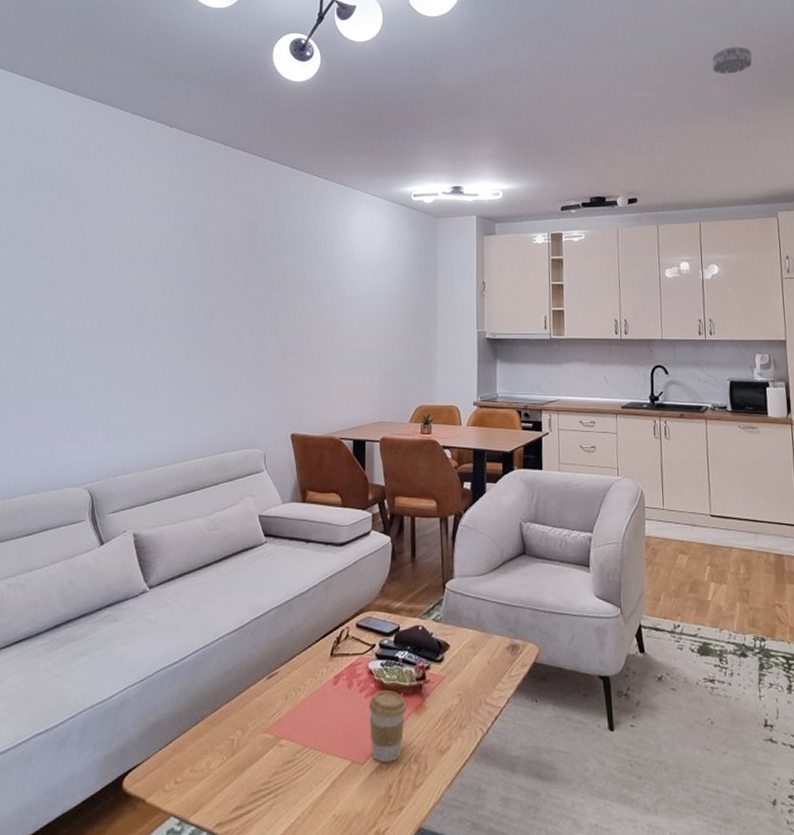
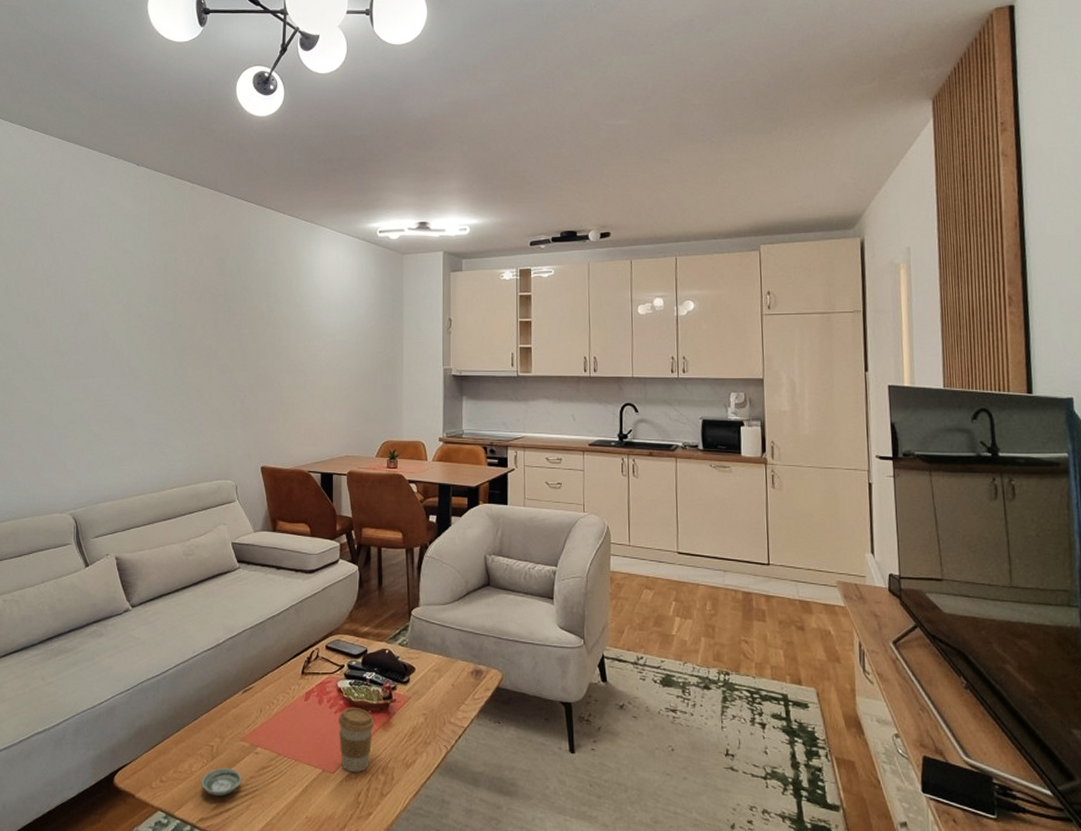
saucer: none [219,763,265,798] -> present [201,767,242,797]
smoke detector: present [712,47,753,74] -> none [694,68,739,99]

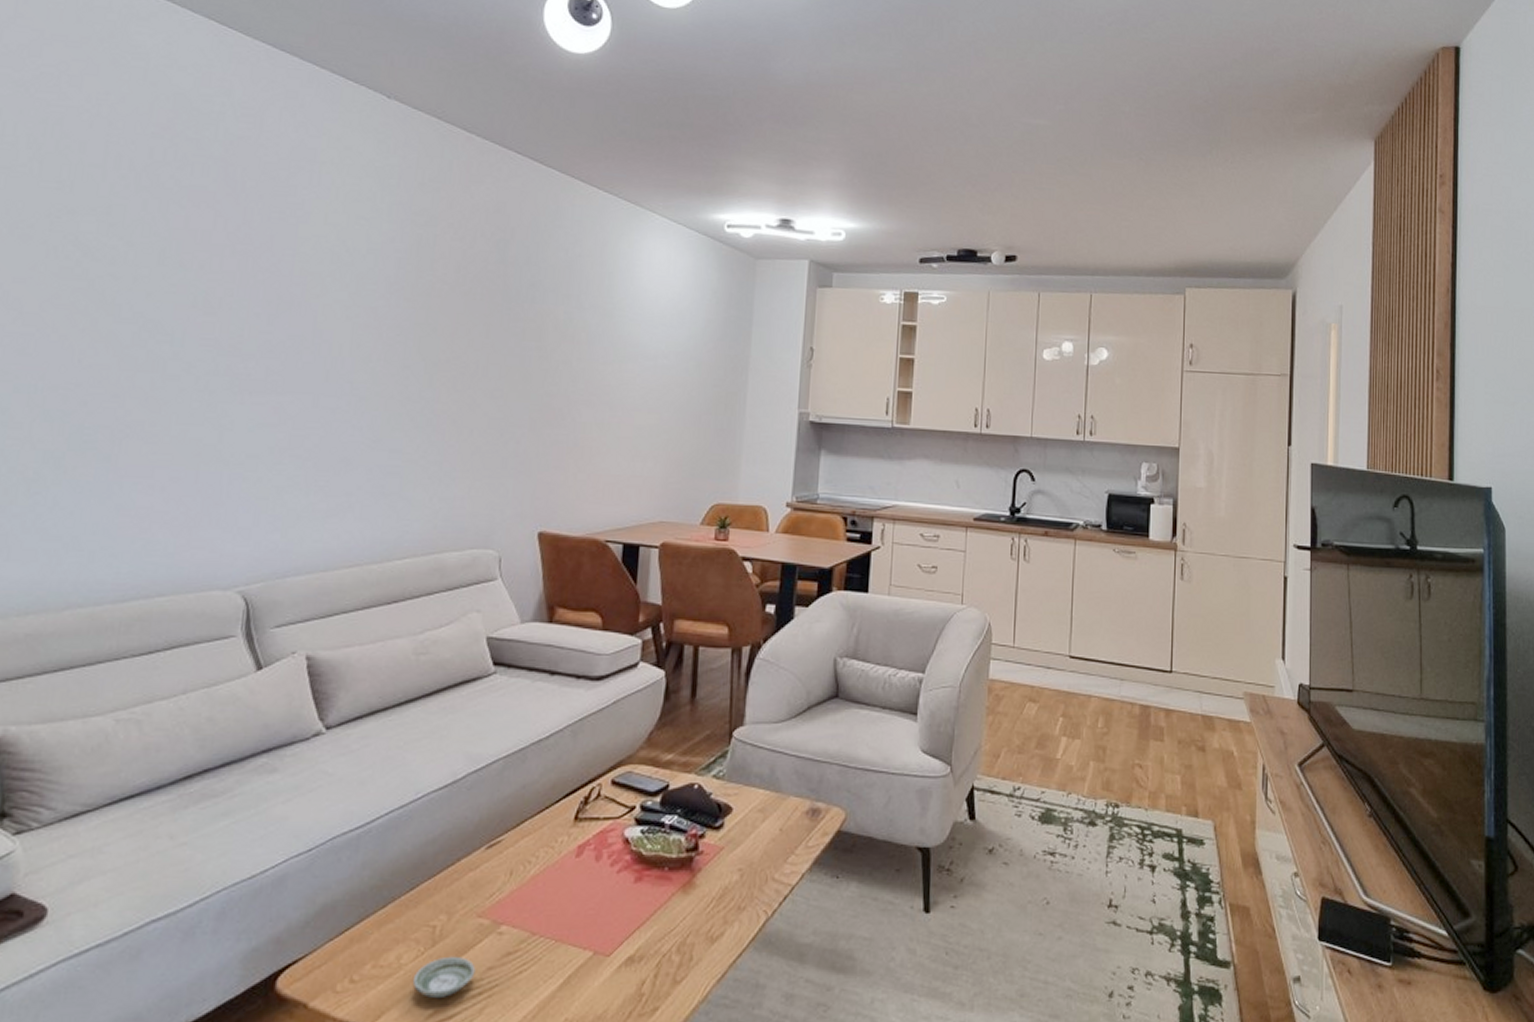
coffee cup: present [338,708,374,772] -> none [620,864,671,953]

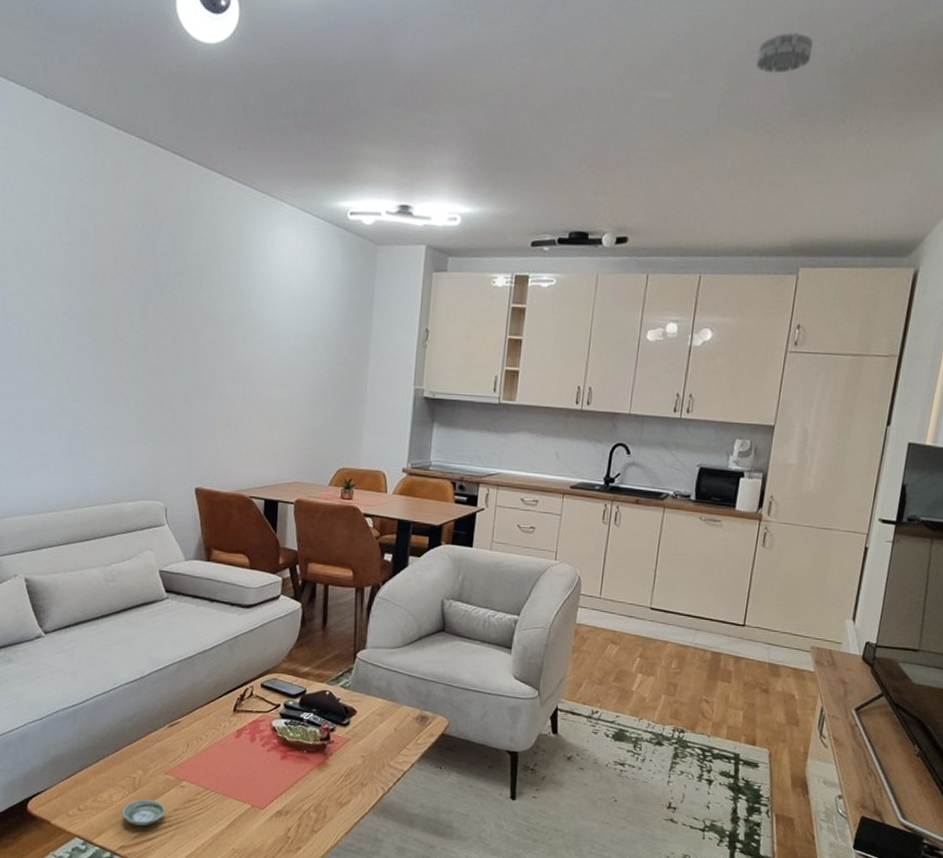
smoke detector: none [1125,72,1175,108] -> present [756,33,814,73]

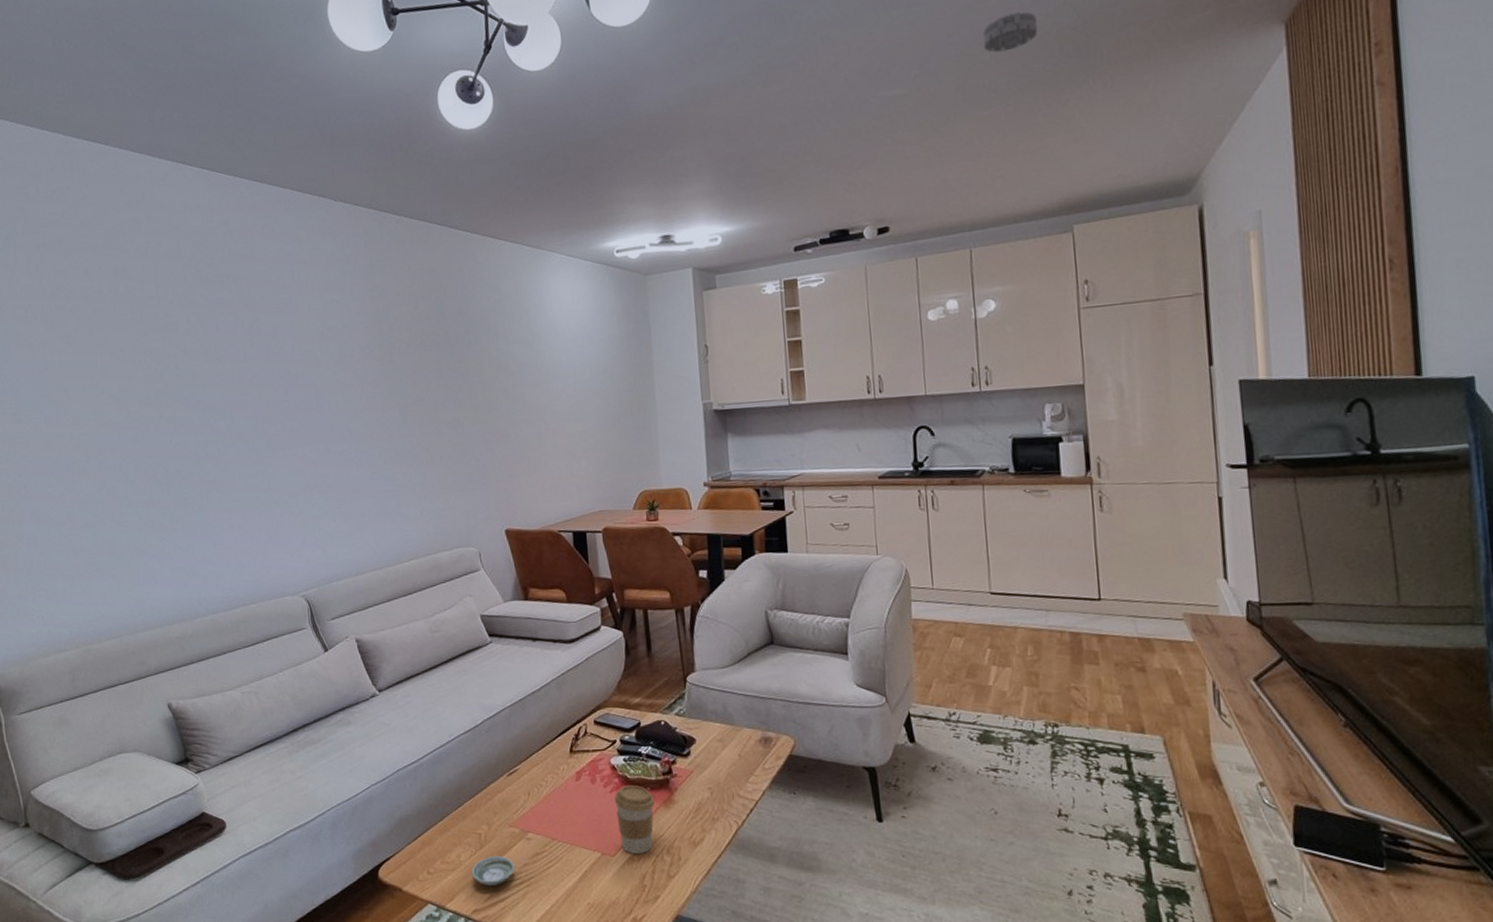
coffee cup: none [270,747,309,809] -> present [614,785,655,854]

